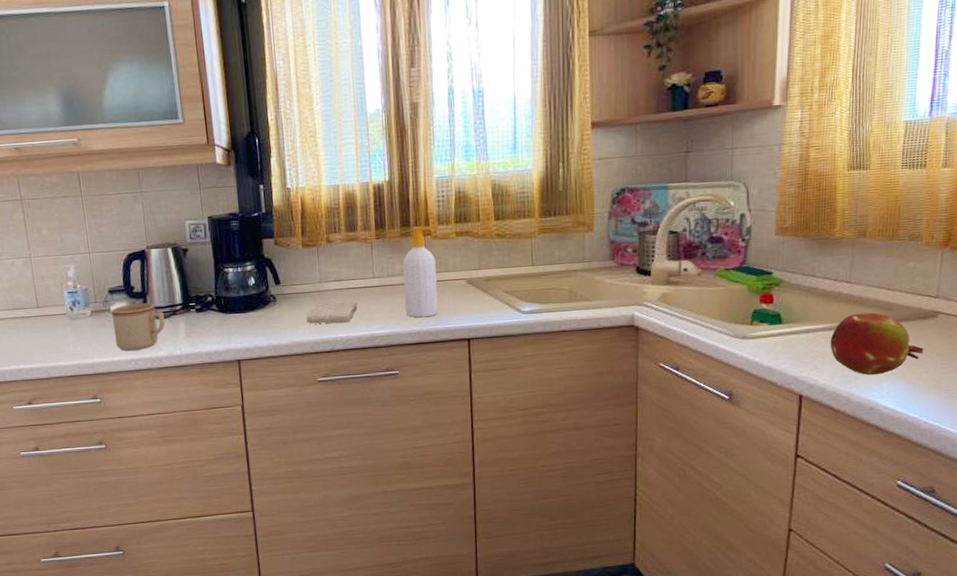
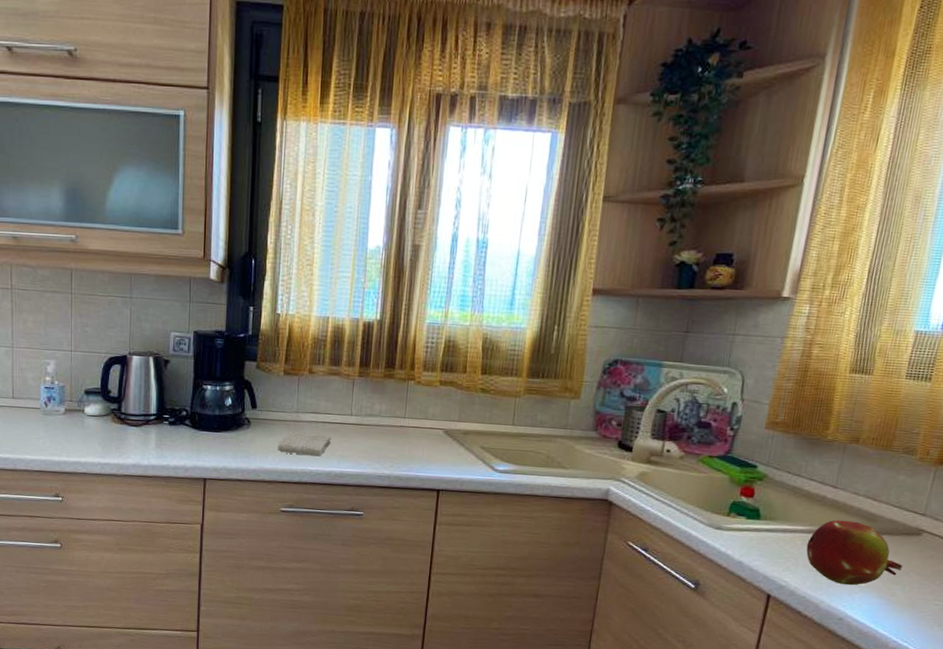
mug: present [111,303,165,351] -> none [84,407,137,455]
soap bottle: present [402,226,438,318] -> none [378,369,417,462]

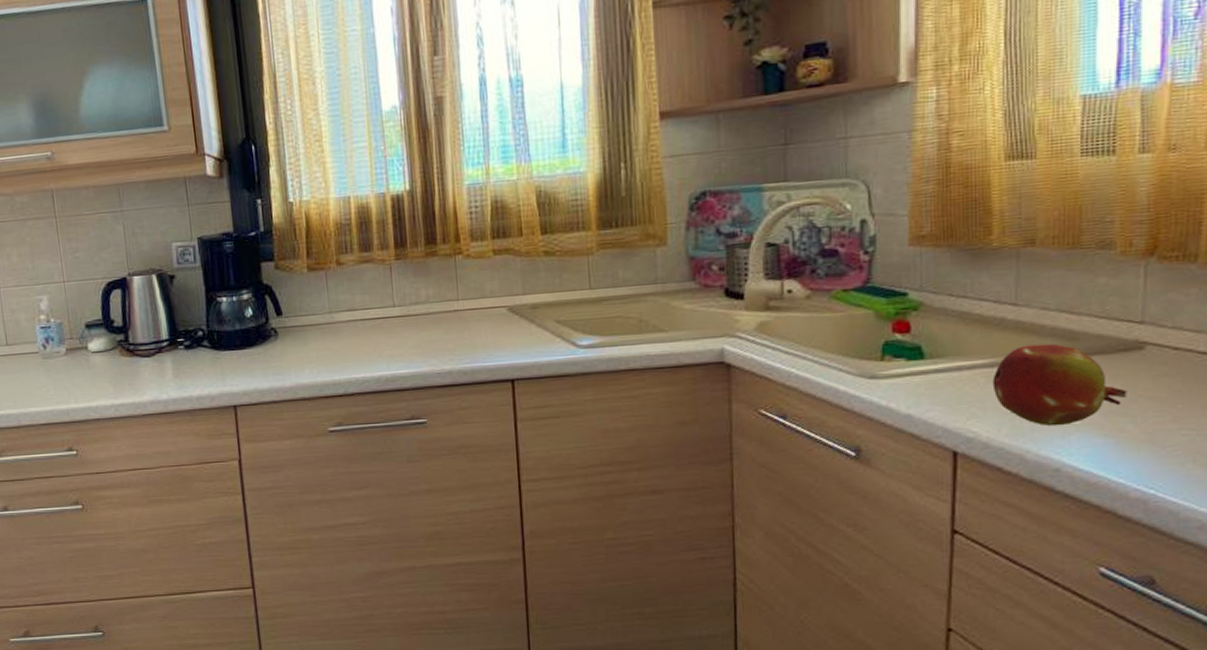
washcloth: present [278,432,332,457] -> none [314,334,376,363]

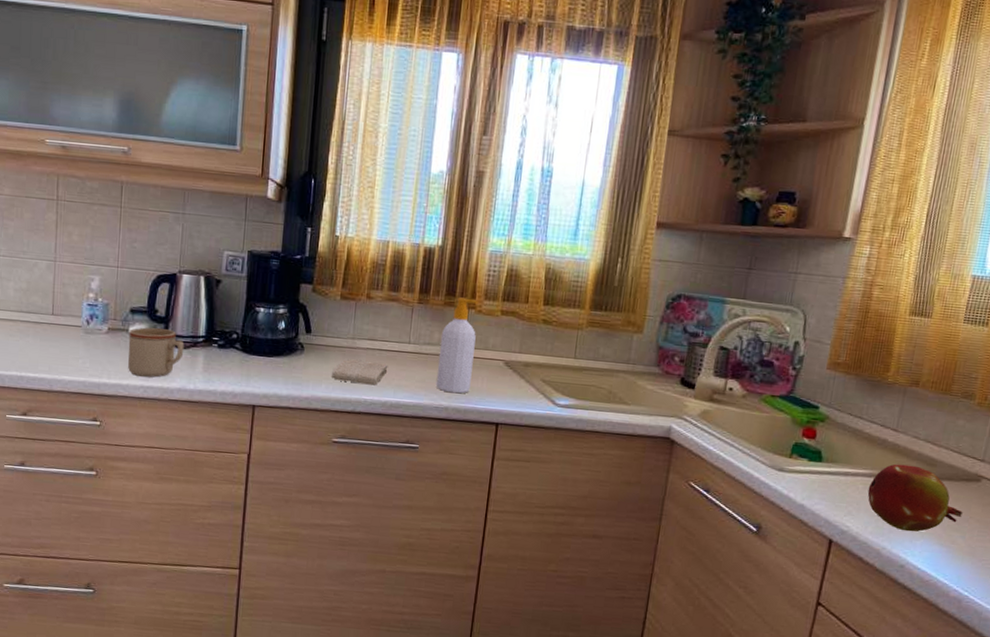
mug: none [88,339,150,395] -> present [128,327,184,378]
washcloth: none [314,334,376,363] -> present [332,359,388,385]
soap bottle: none [428,243,474,354] -> present [435,297,478,394]

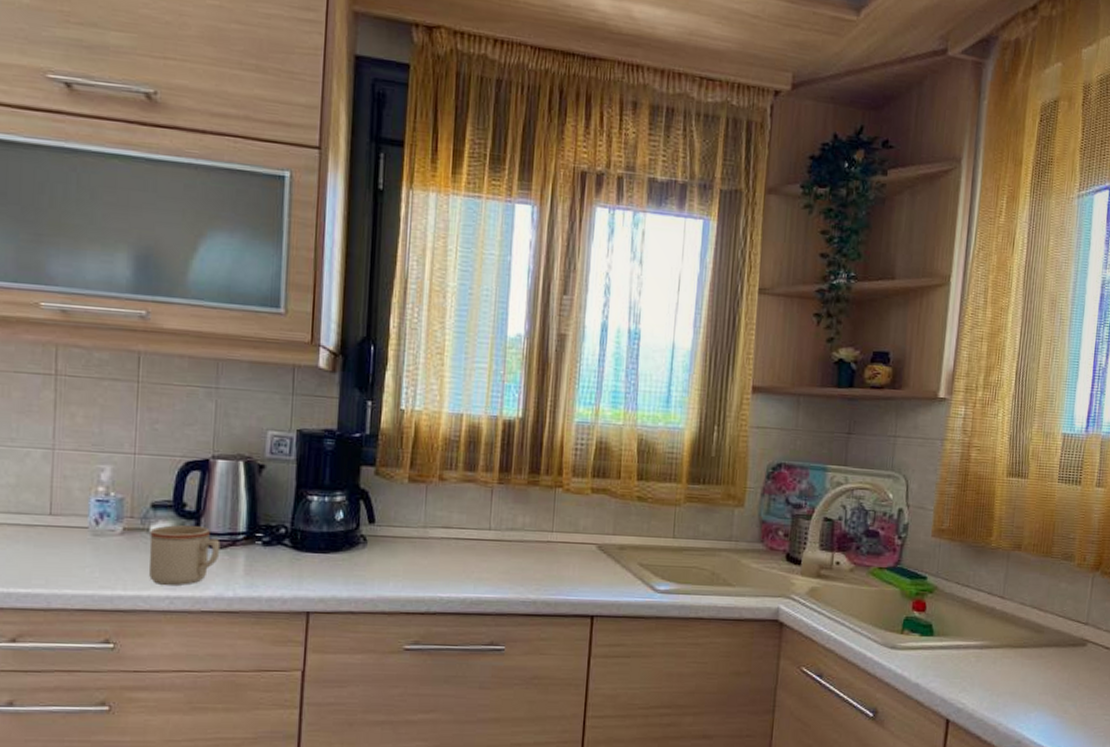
washcloth: present [332,359,388,385] -> none [401,551,467,580]
soap bottle: present [435,297,478,394] -> none [521,475,566,585]
fruit: present [867,464,964,532] -> none [980,633,1073,704]

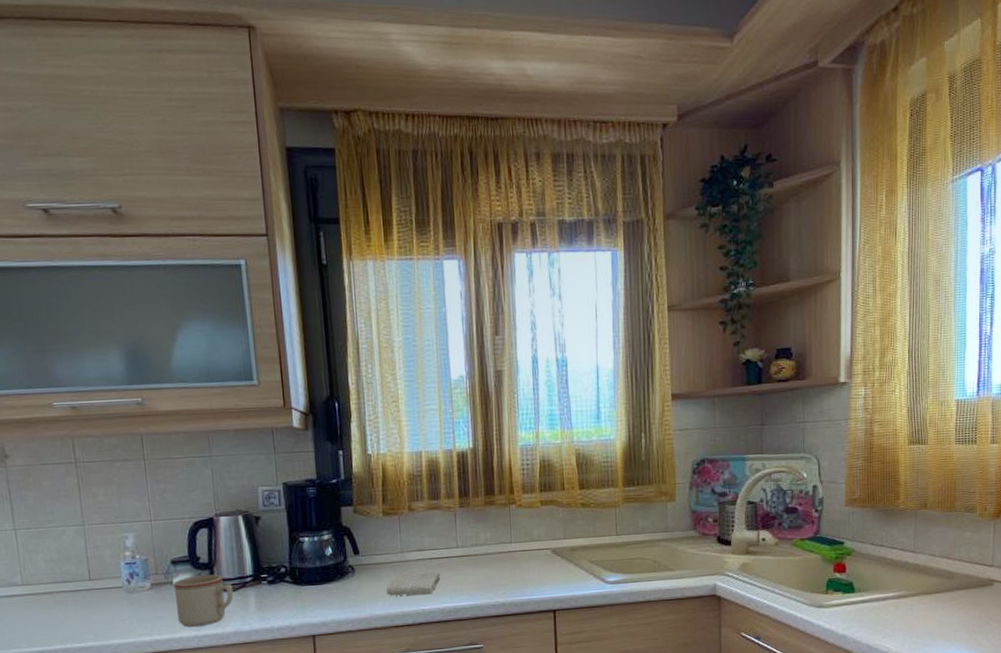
washcloth: none [401,551,467,580] -> present [386,571,441,596]

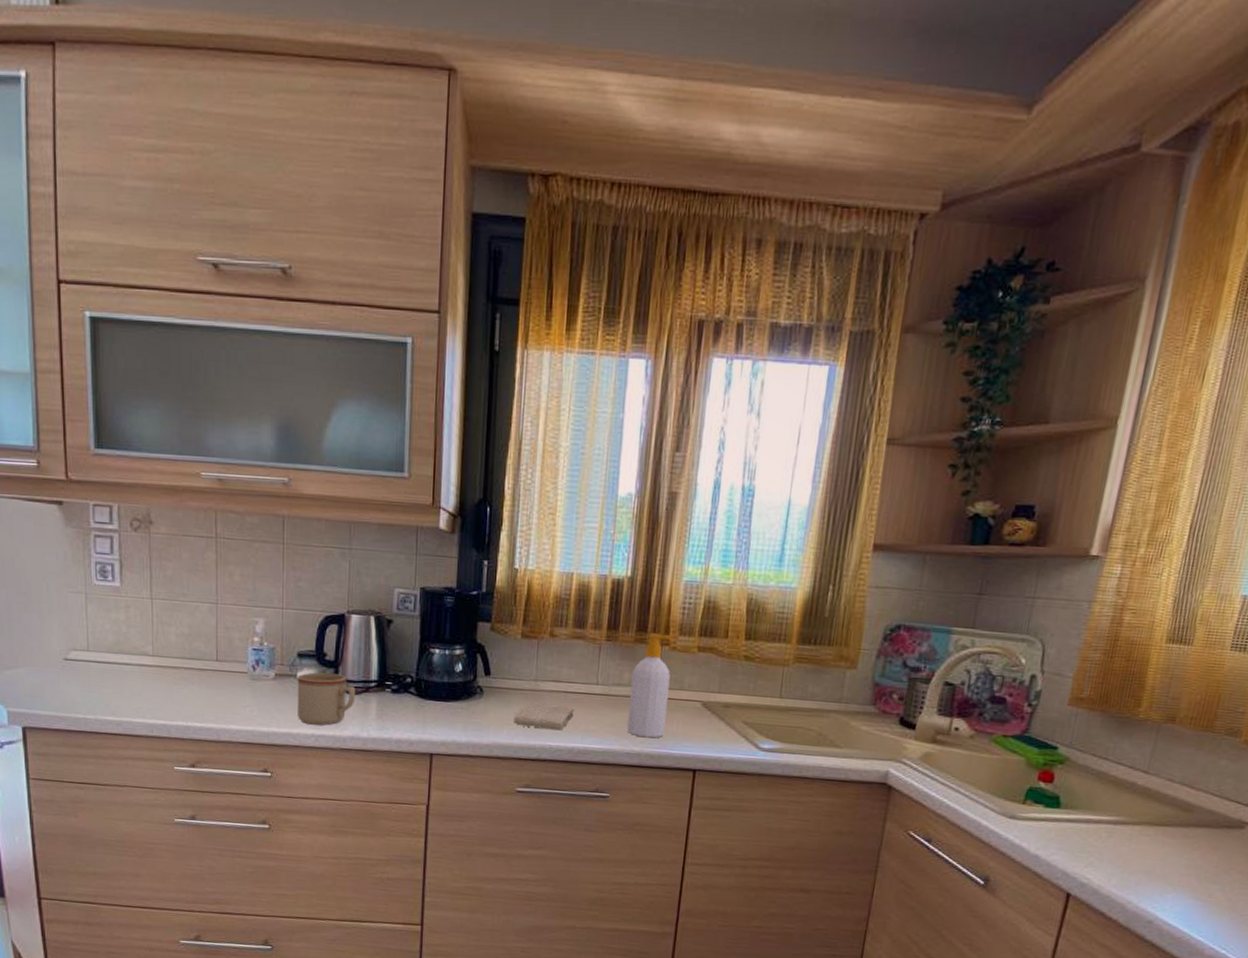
soap bottle: none [486,494,523,589] -> present [626,633,672,738]

